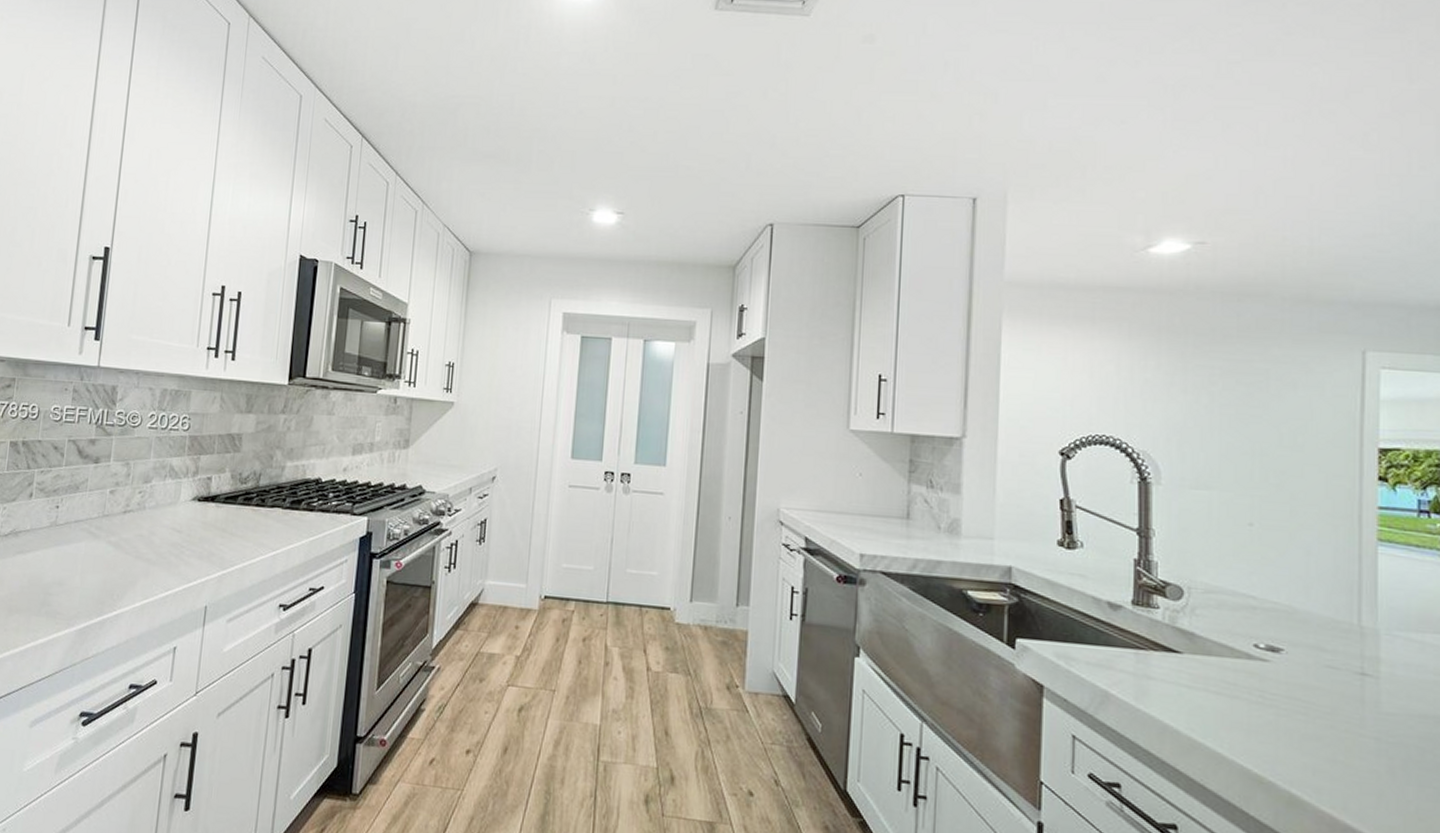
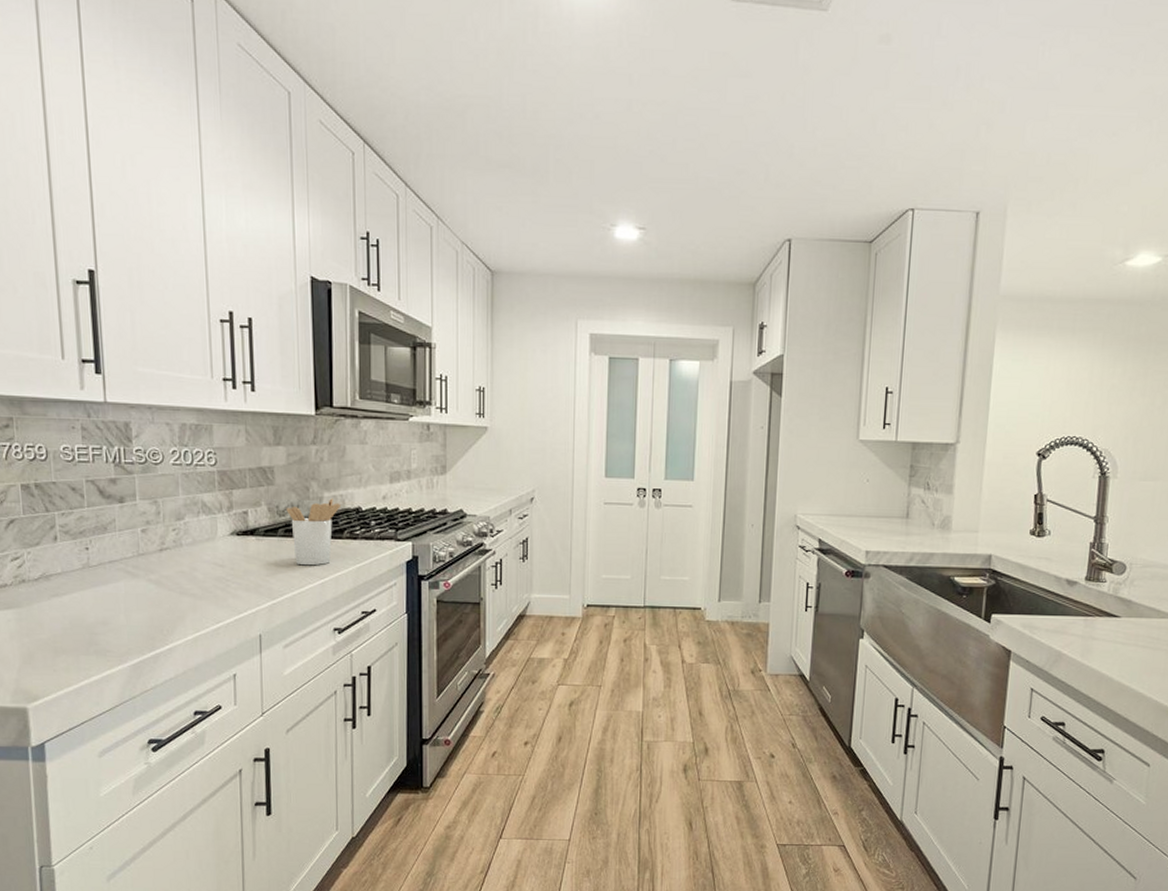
utensil holder: none [248,468,301,537] -> present [286,498,340,566]

